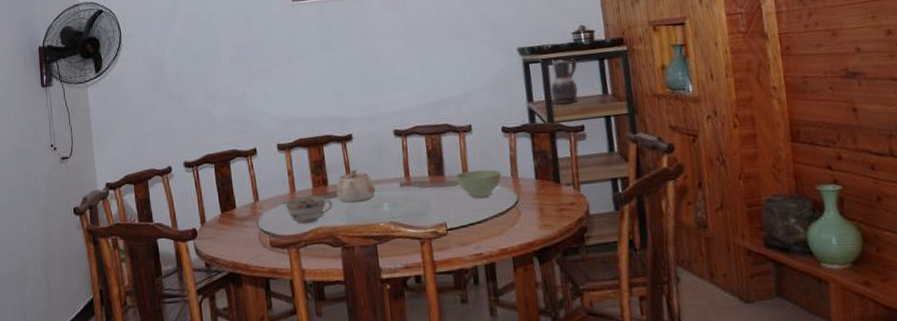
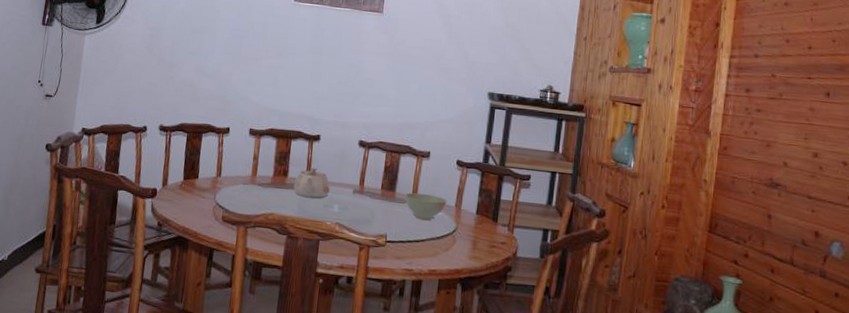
teacup: present [286,195,333,225] -> none [244,181,288,209]
ceramic jug: present [550,58,578,105] -> none [507,109,538,154]

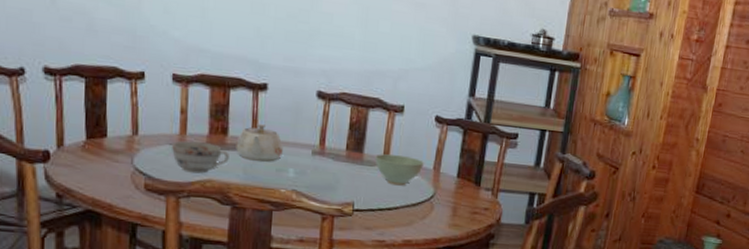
teacup: none [244,181,288,209] -> present [172,141,229,174]

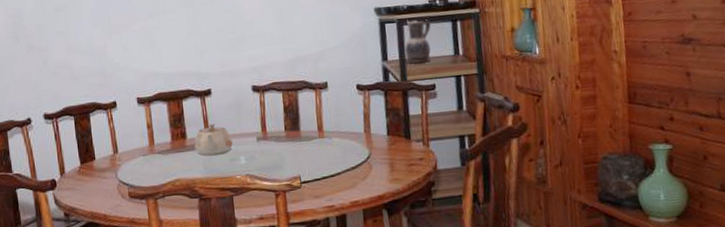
teacup: present [172,141,229,174] -> none [145,148,191,177]
bowl: present [374,154,424,186] -> none [310,125,355,154]
ceramic jug: none [493,56,529,109] -> present [404,19,431,64]

